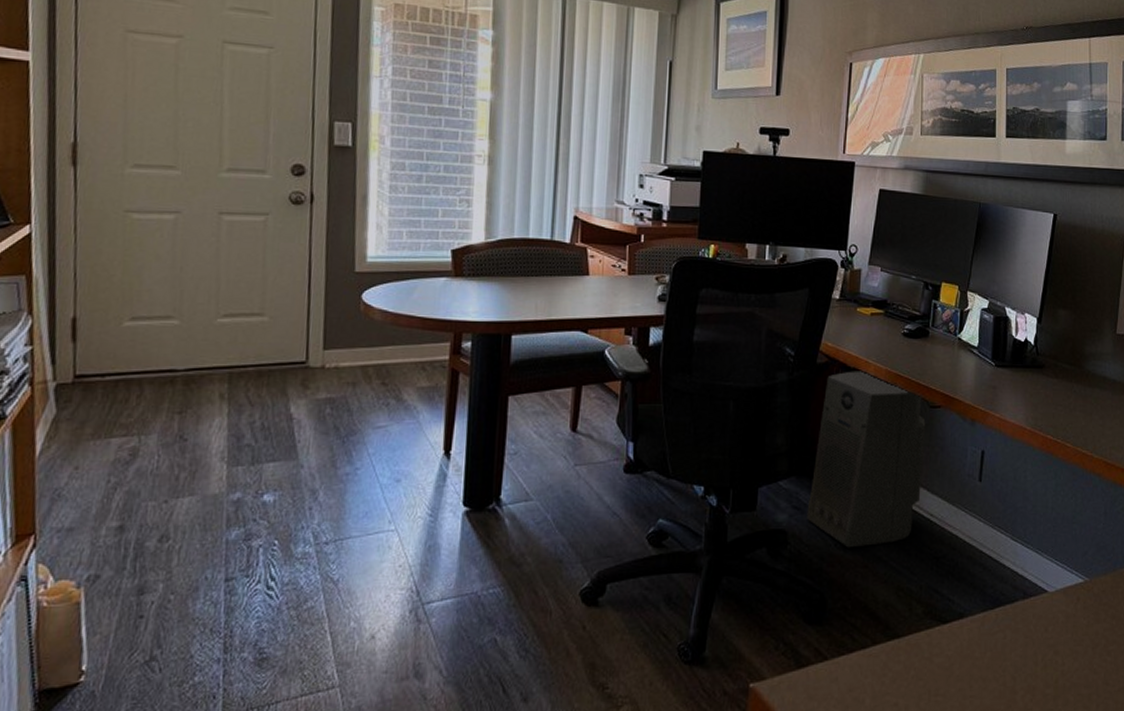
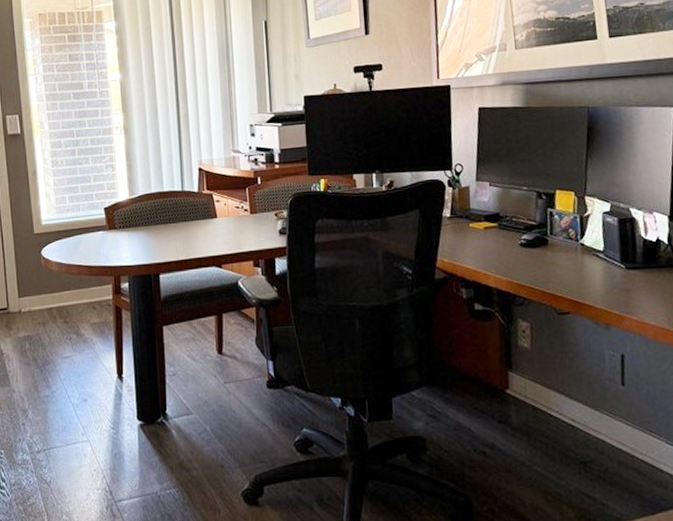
air purifier: present [807,371,926,548] -> none [442,283,559,453]

